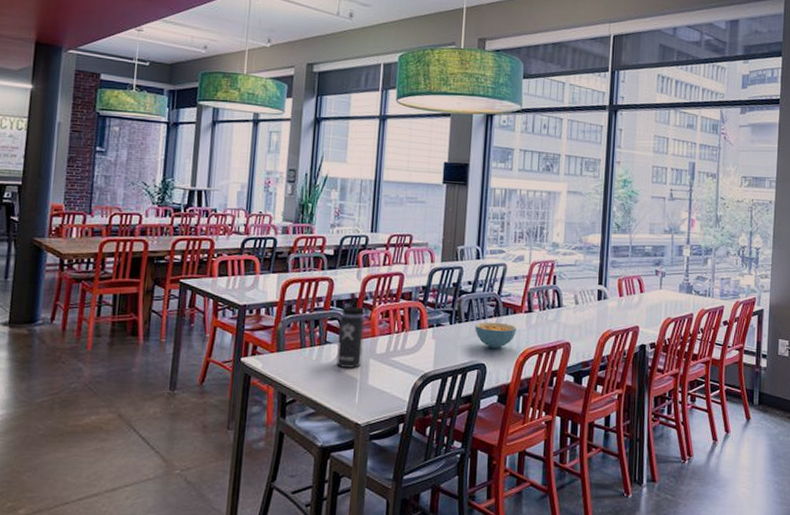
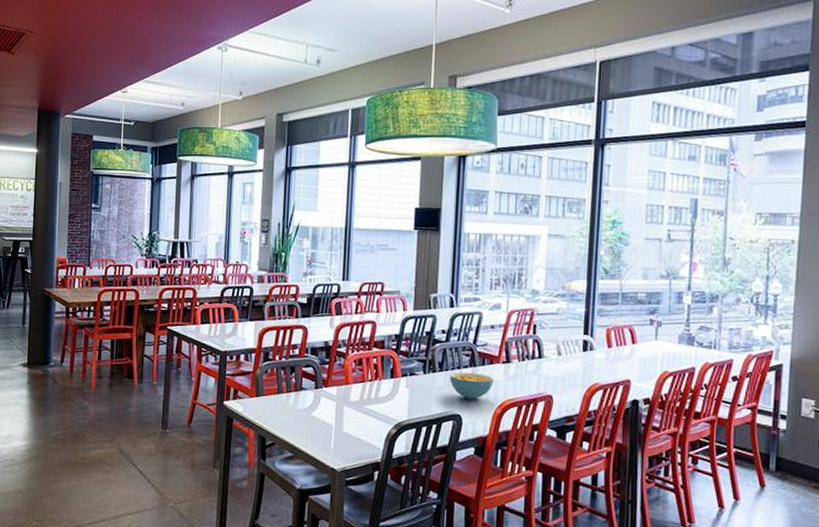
thermos bottle: present [336,296,371,368] -> none [312,344,344,415]

